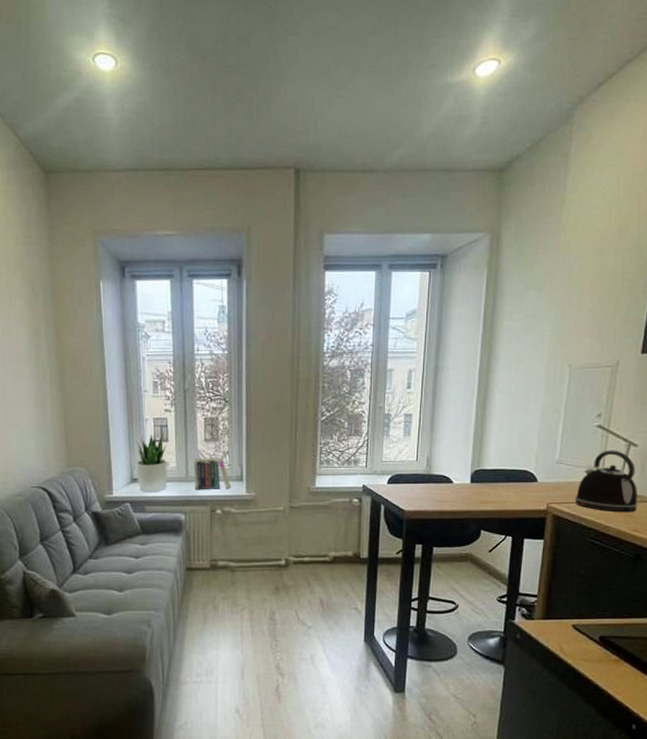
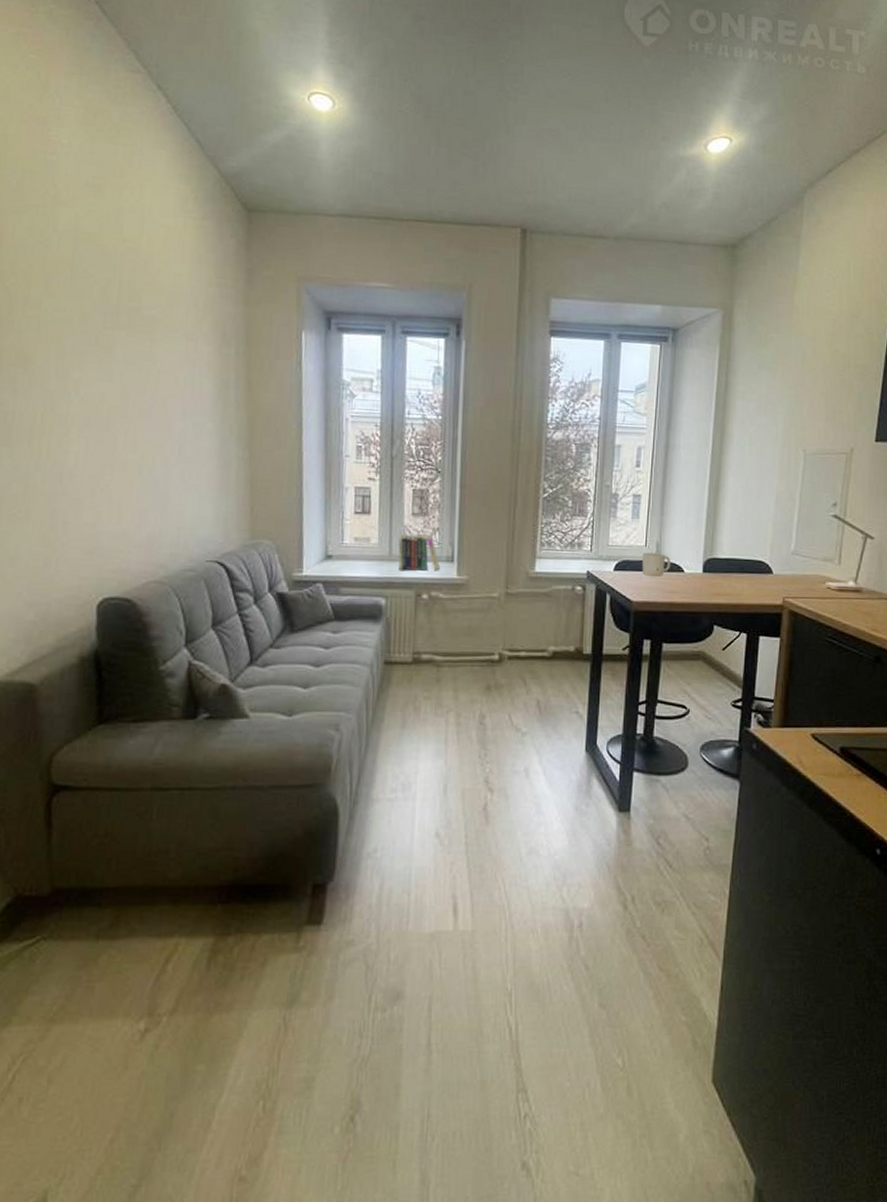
planter: present [136,432,167,494] -> none [332,504,368,574]
mug: none [414,466,441,489] -> present [642,552,671,578]
kettle: present [575,450,638,512] -> none [811,541,876,609]

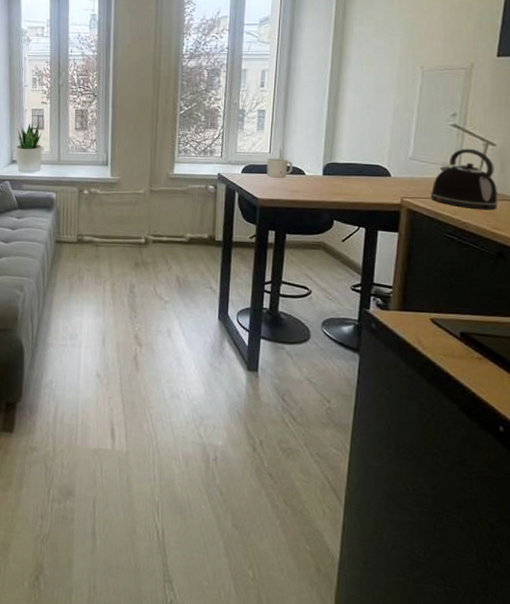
planter: none [332,504,368,574] -> present [16,121,42,174]
books: present [398,533,440,571] -> none [65,143,97,173]
kettle: none [811,541,876,609] -> present [430,148,499,210]

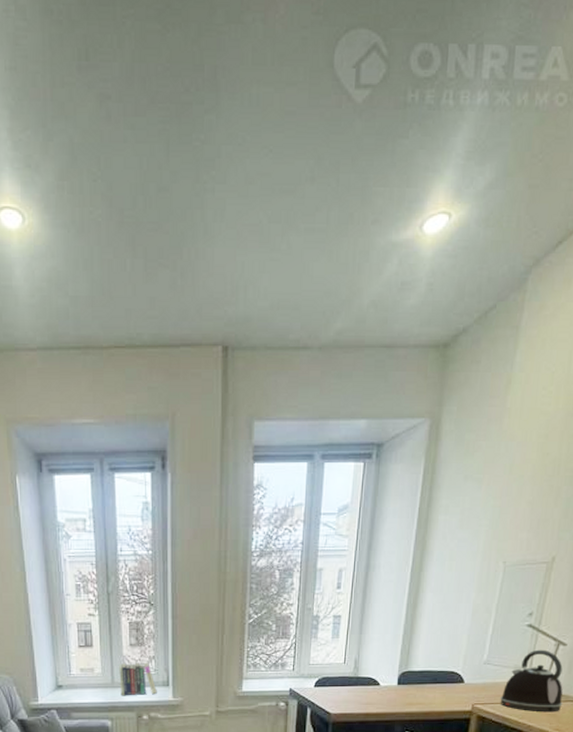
planter: present [16,121,42,174] -> none [60,638,93,700]
books: none [65,143,97,173] -> present [119,662,157,696]
mug: present [267,158,293,179] -> none [340,669,368,691]

